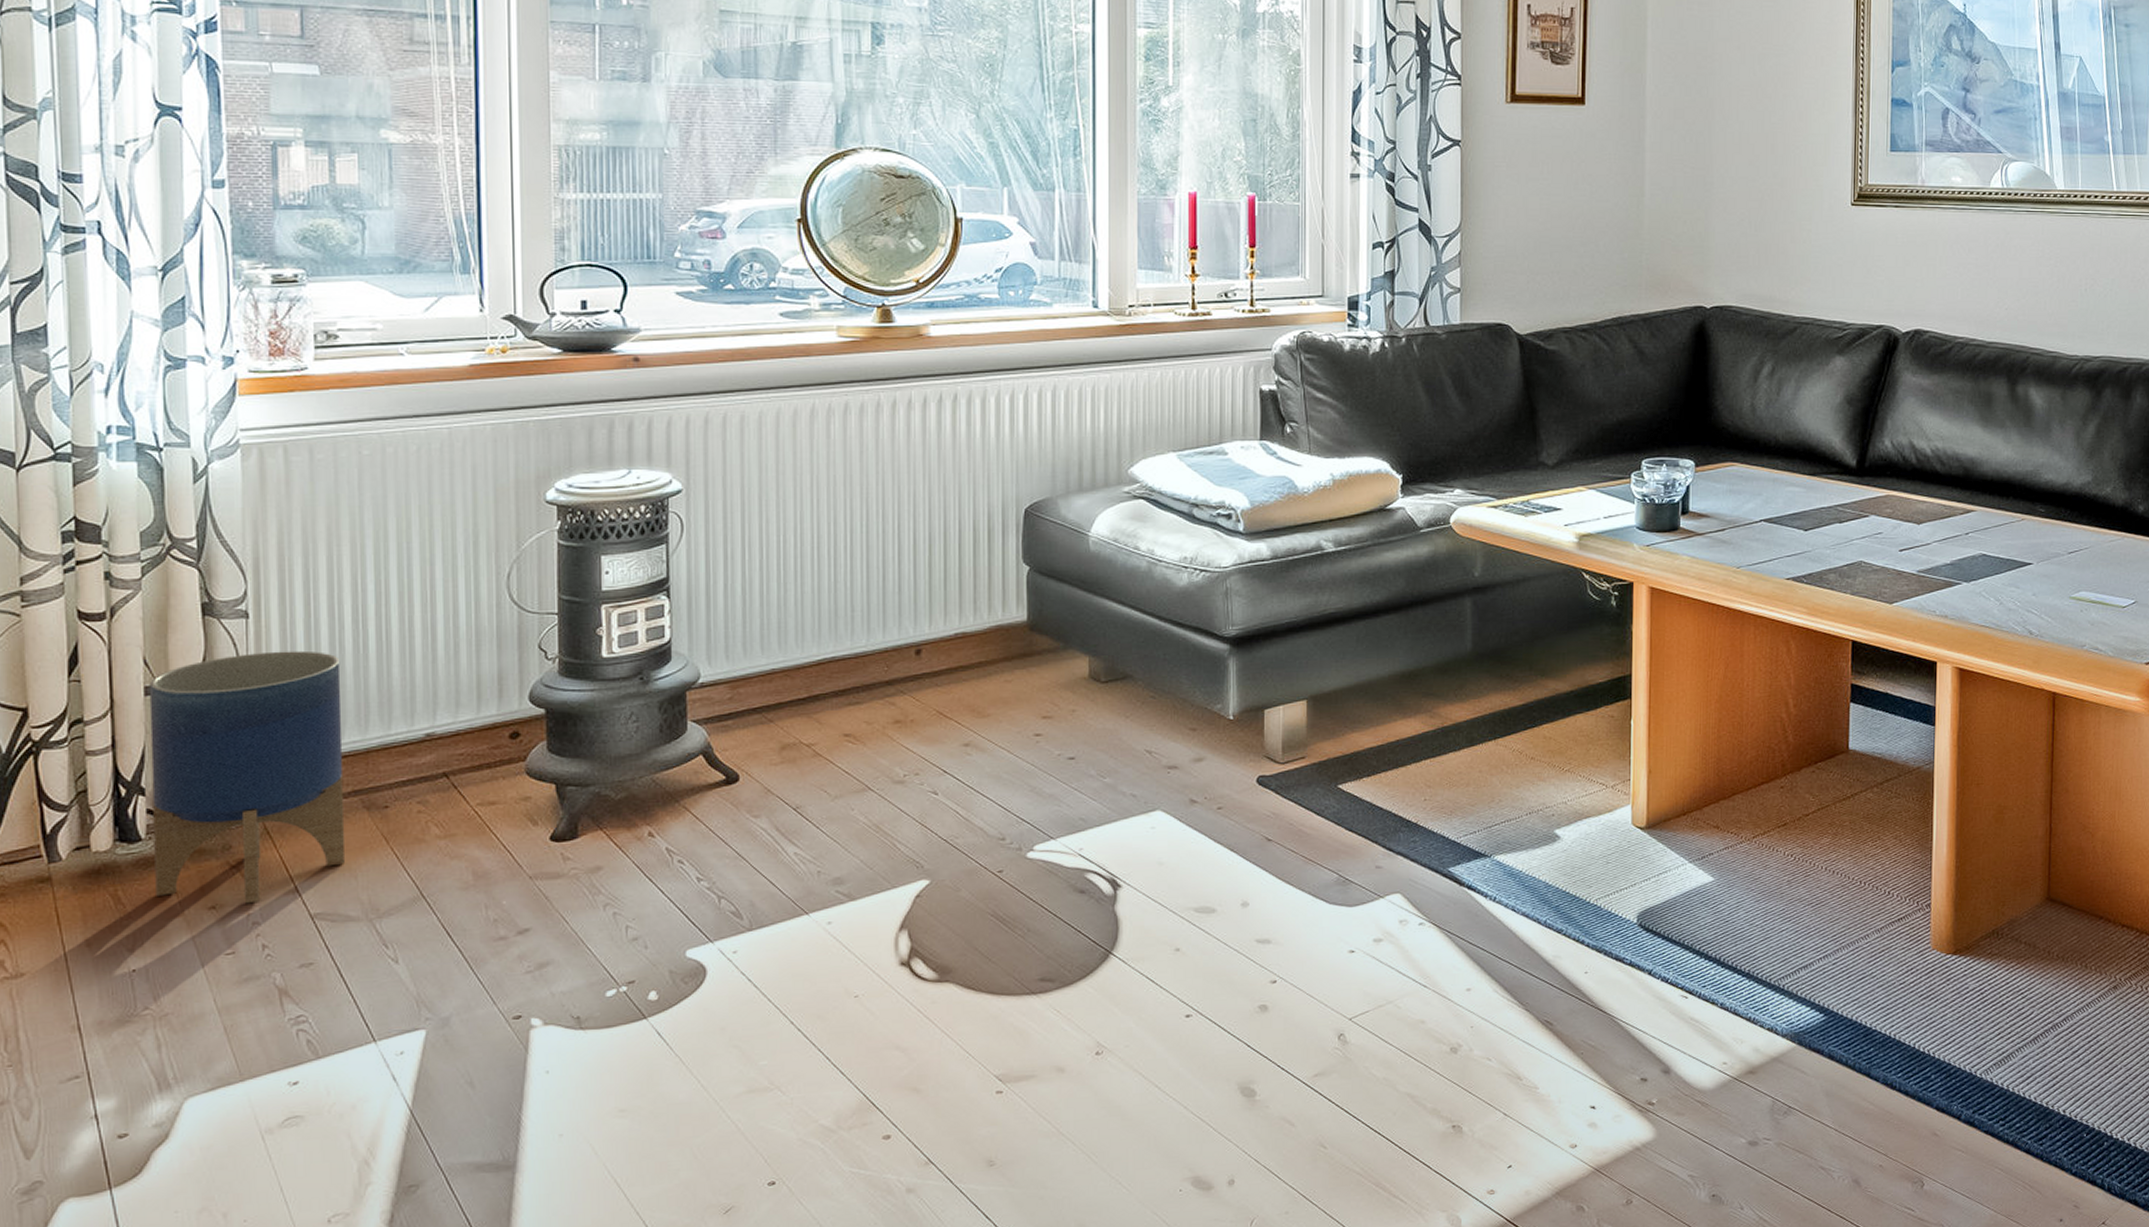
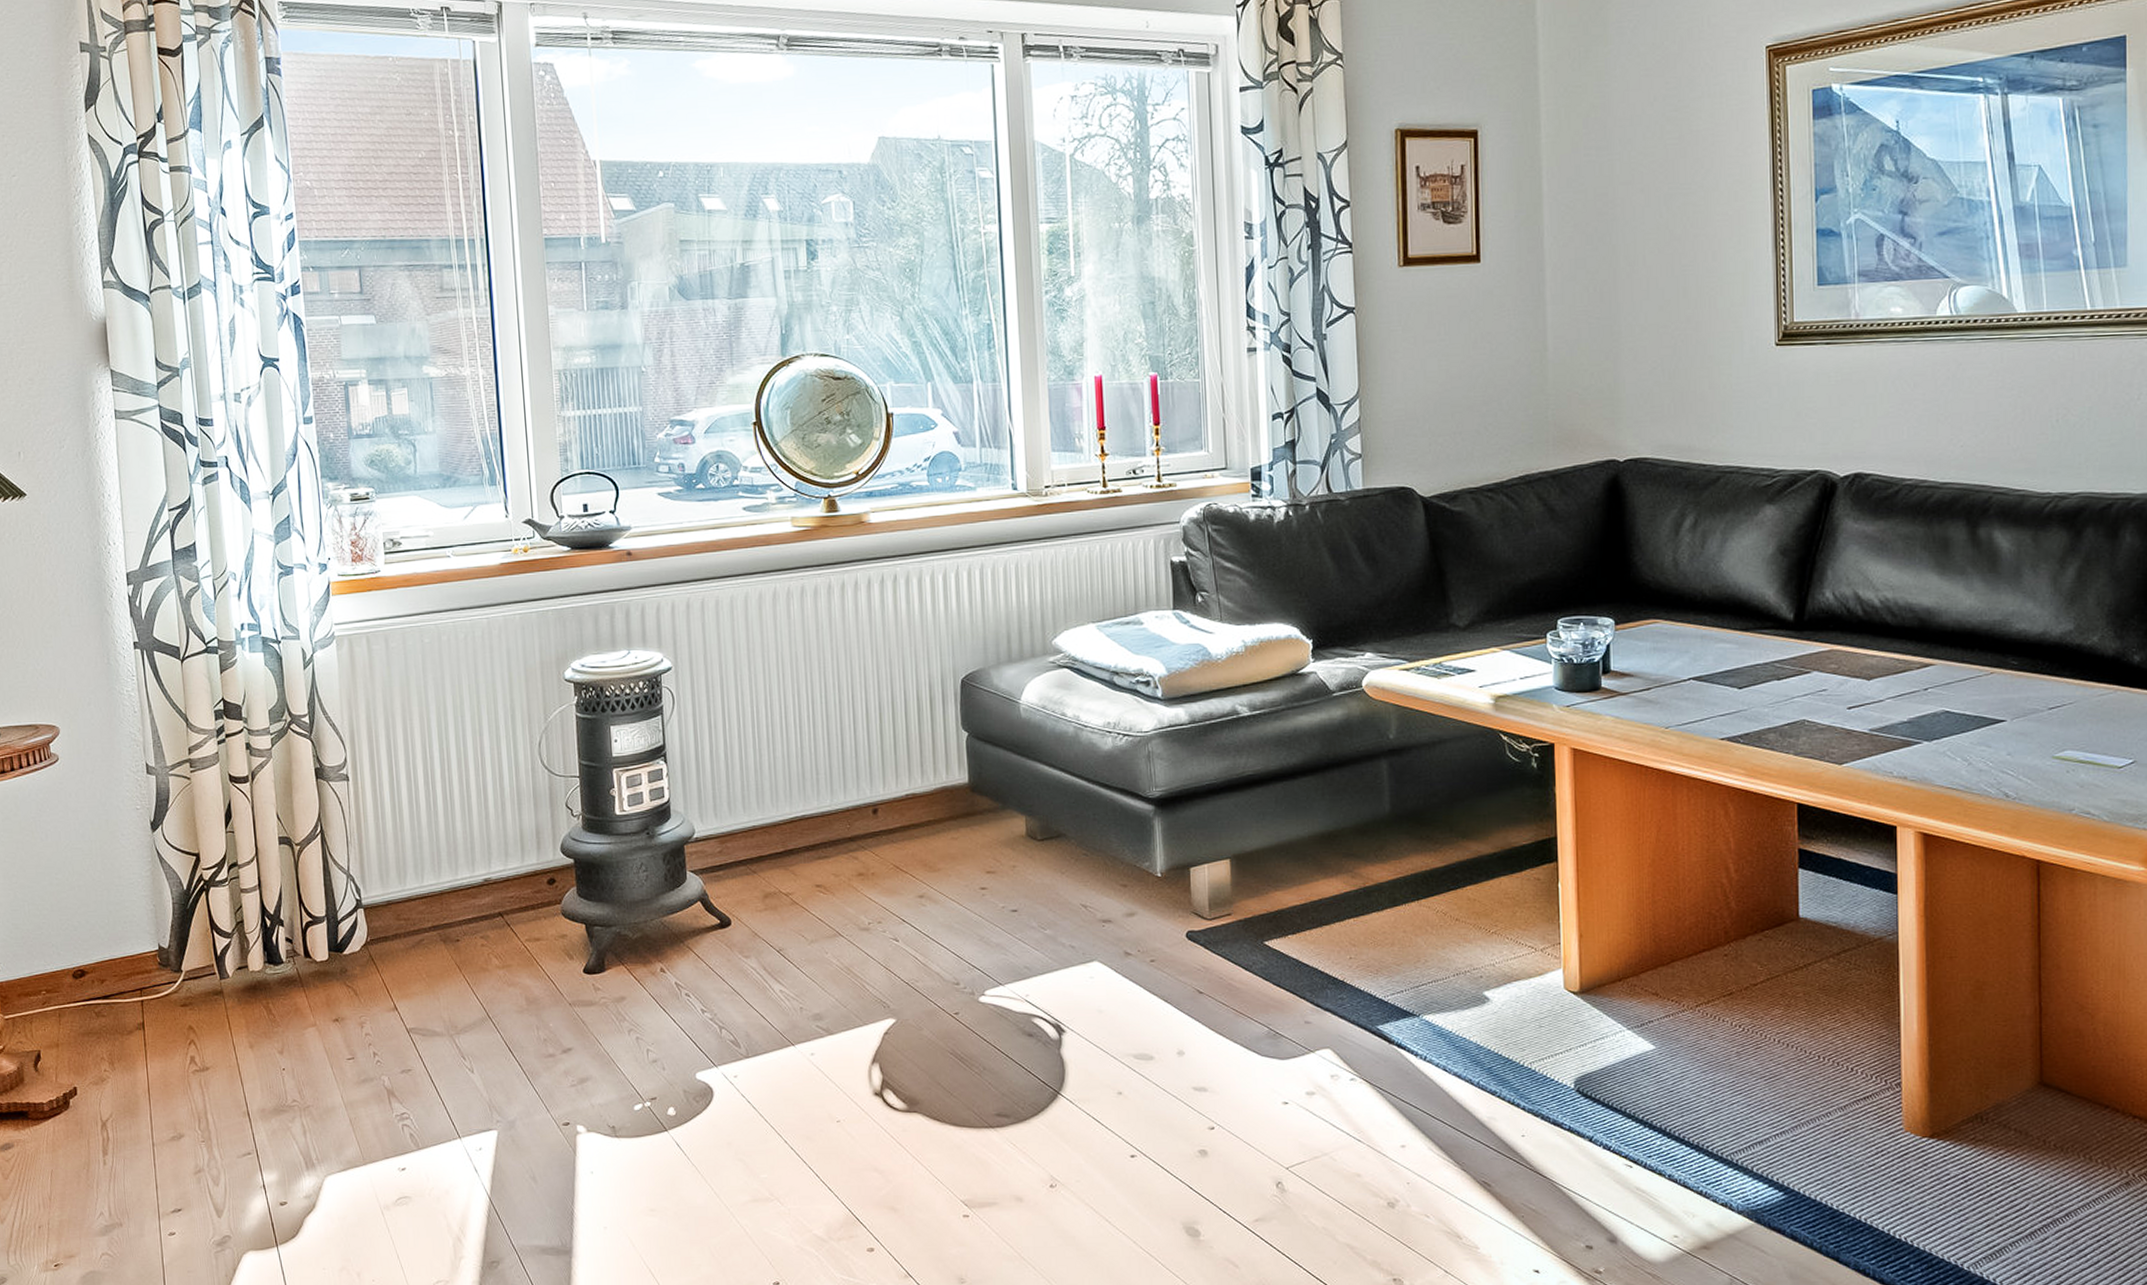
planter: present [149,650,346,904] -> none [281,808,429,1018]

